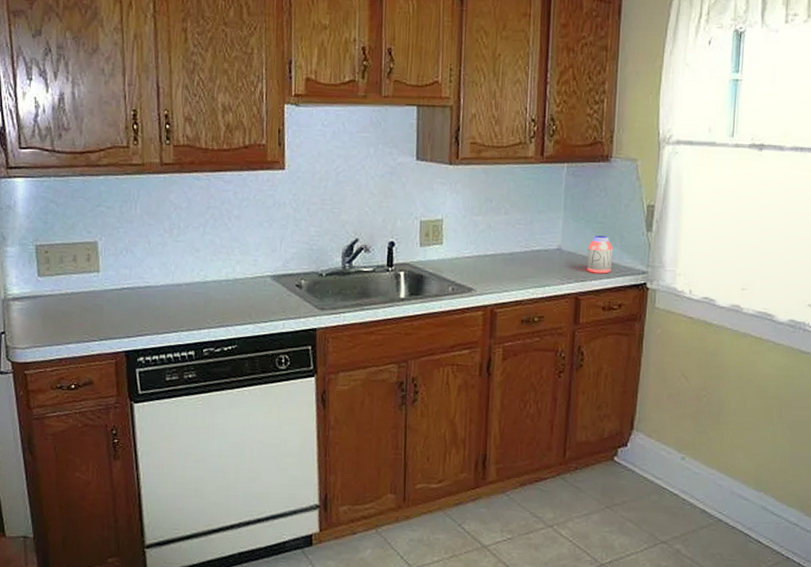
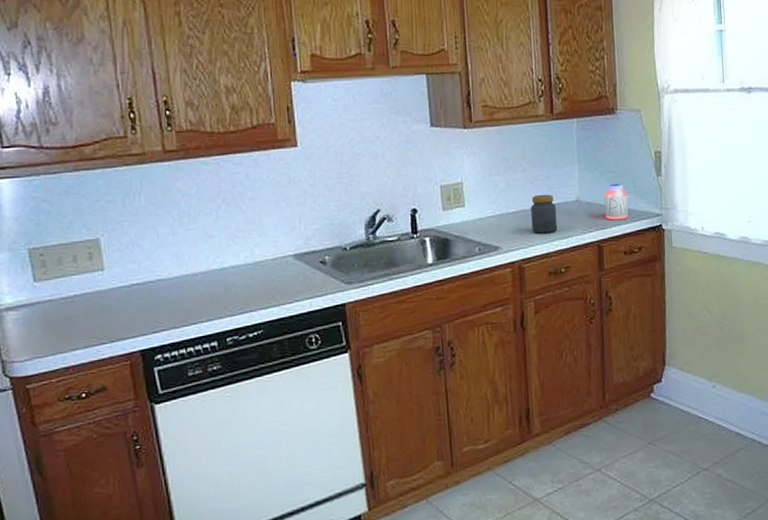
jar: none [508,239,536,280] -> present [531,194,557,234]

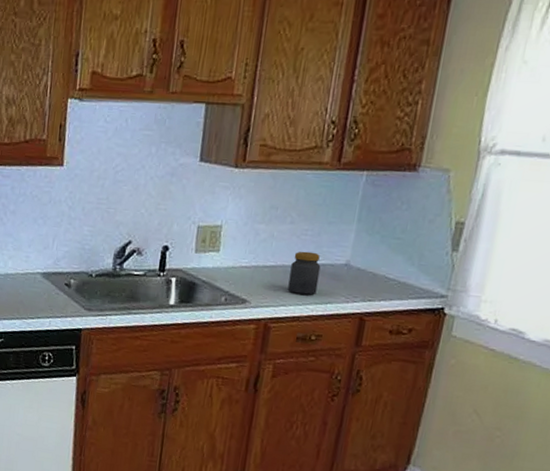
jar: present [604,184,628,220] -> none [376,252,410,295]

